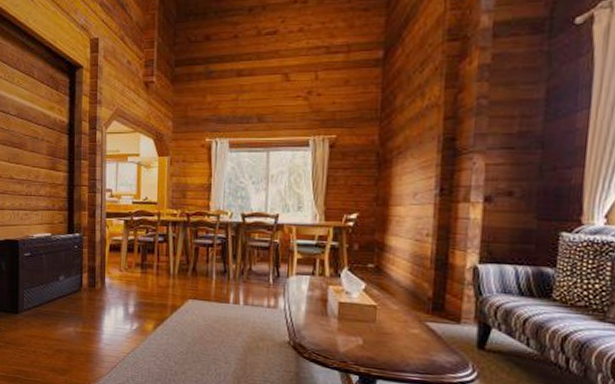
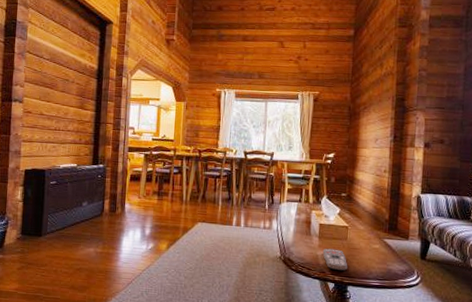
remote control: none [343,332,377,362] -> present [322,248,348,272]

